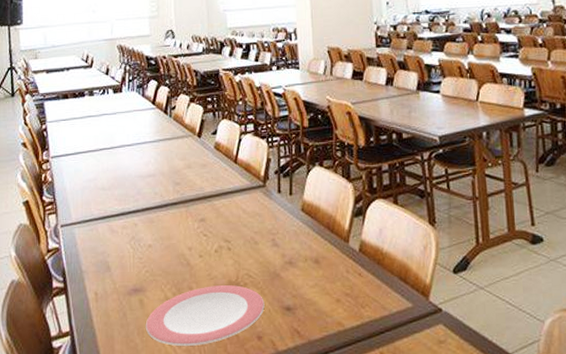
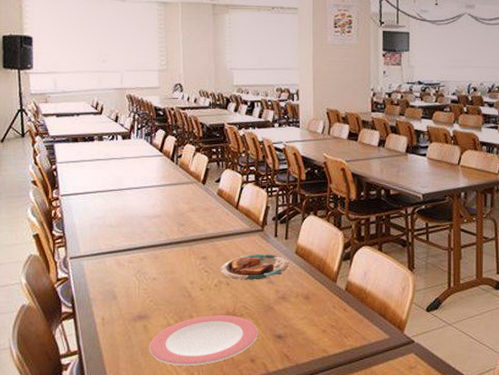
plate: none [220,212,296,244] -> present [220,254,290,280]

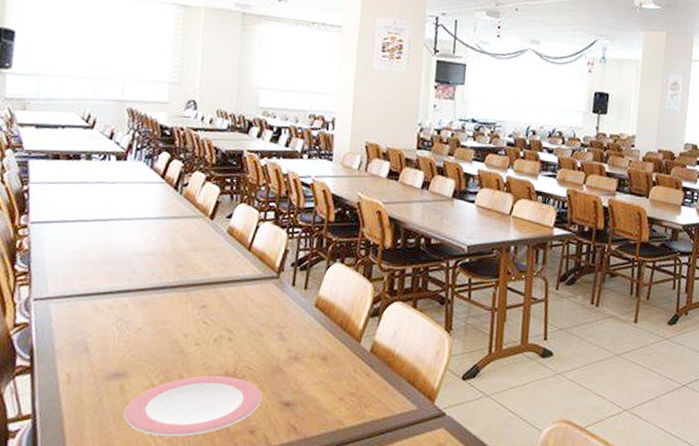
plate: present [220,254,290,280] -> none [222,304,307,336]

